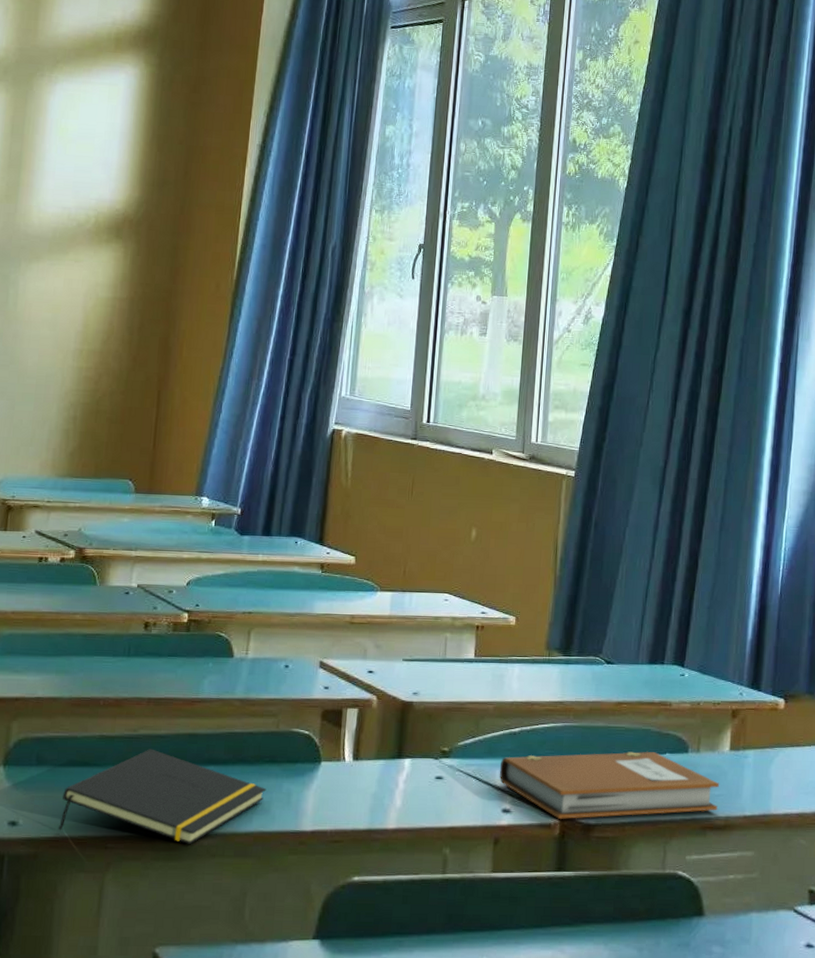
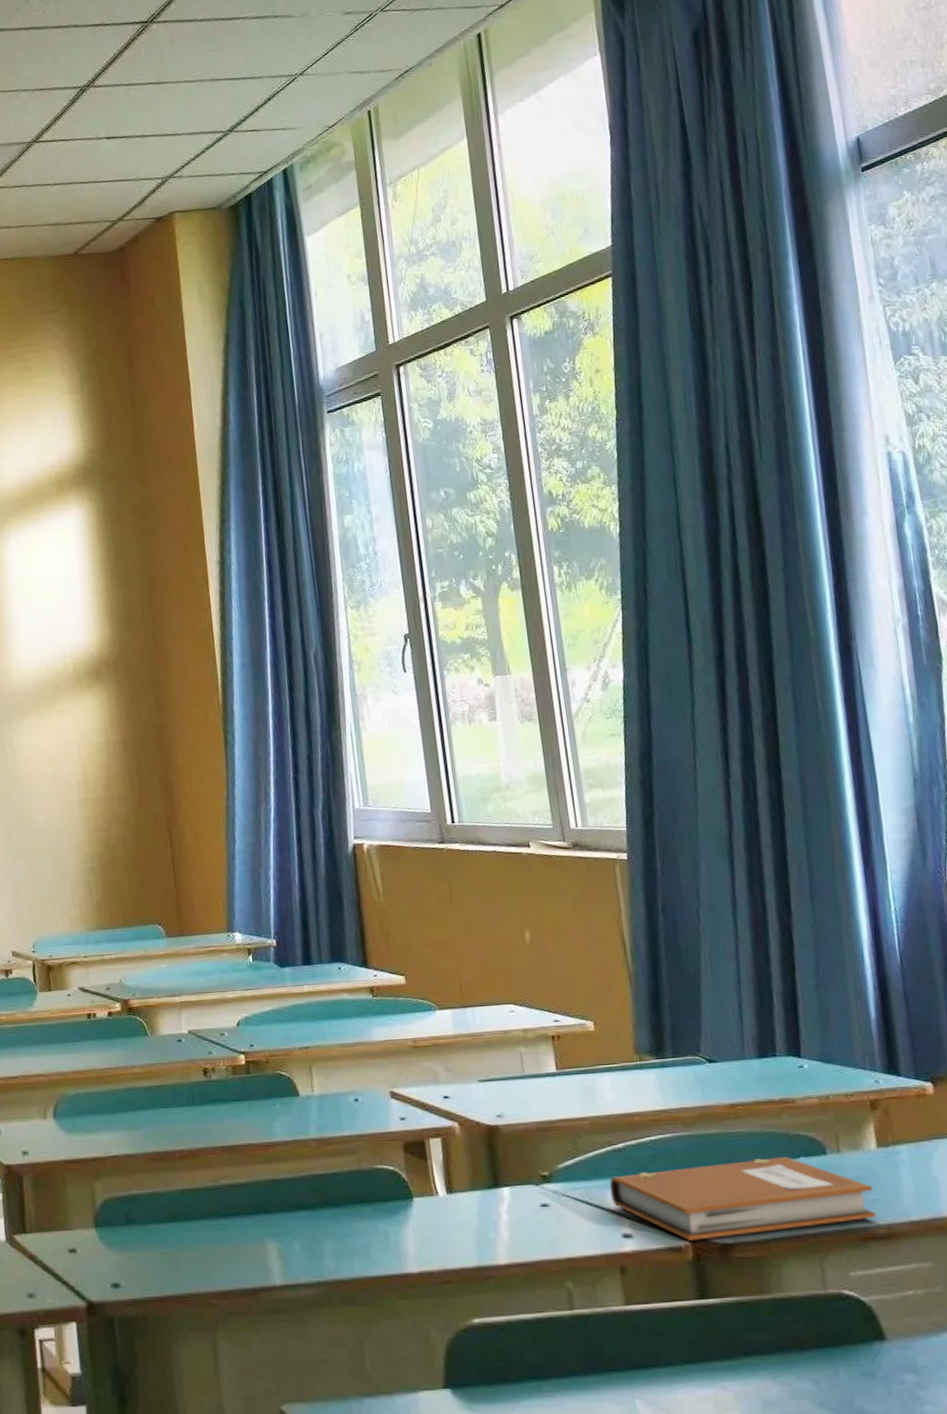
notepad: present [58,749,266,844] -> none [158,1199,362,1295]

